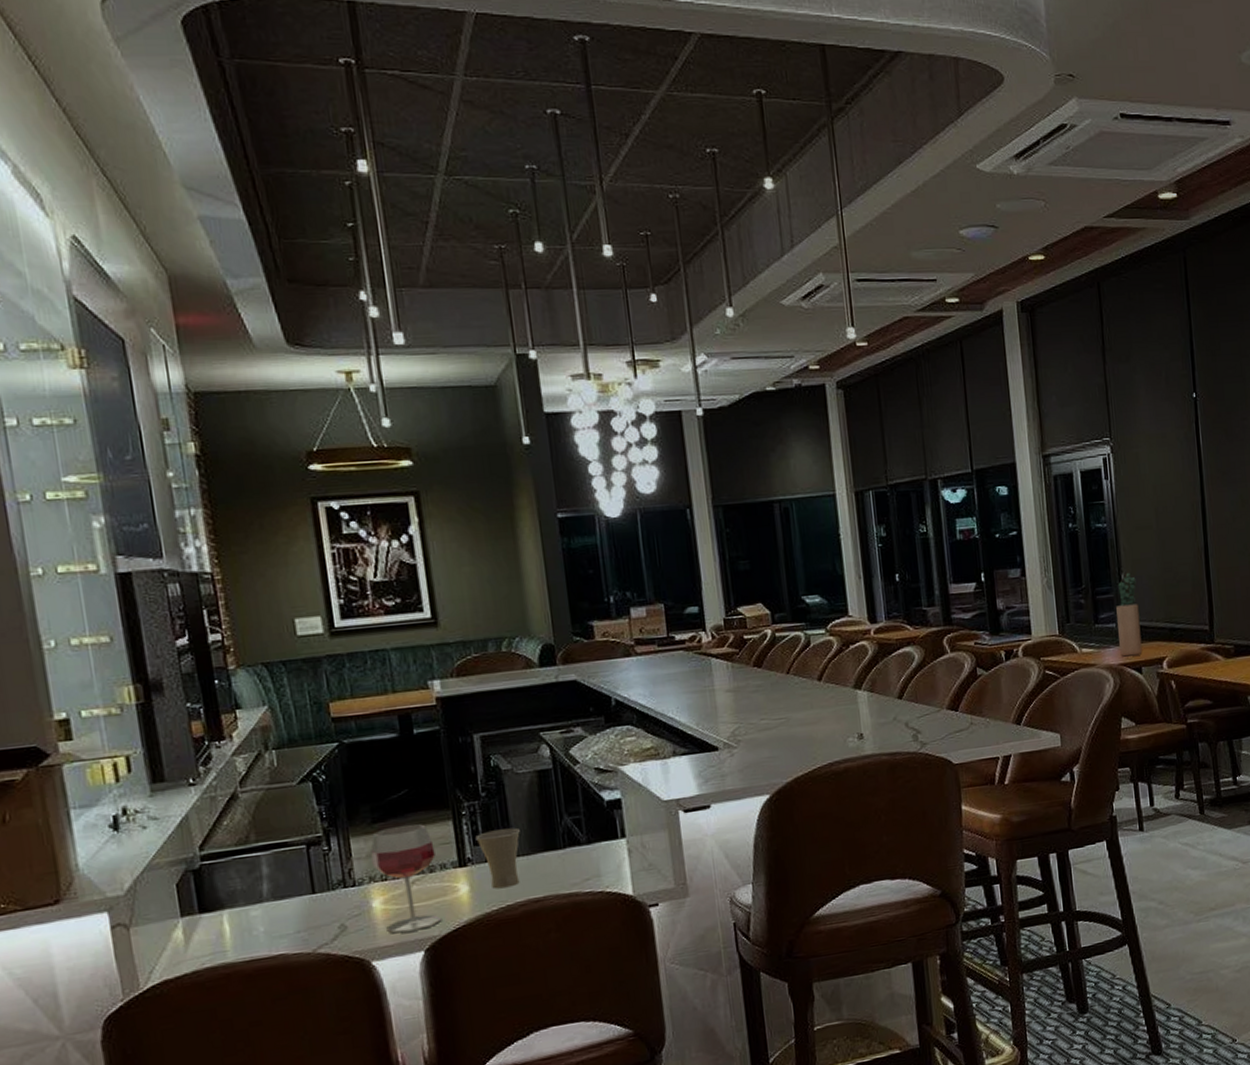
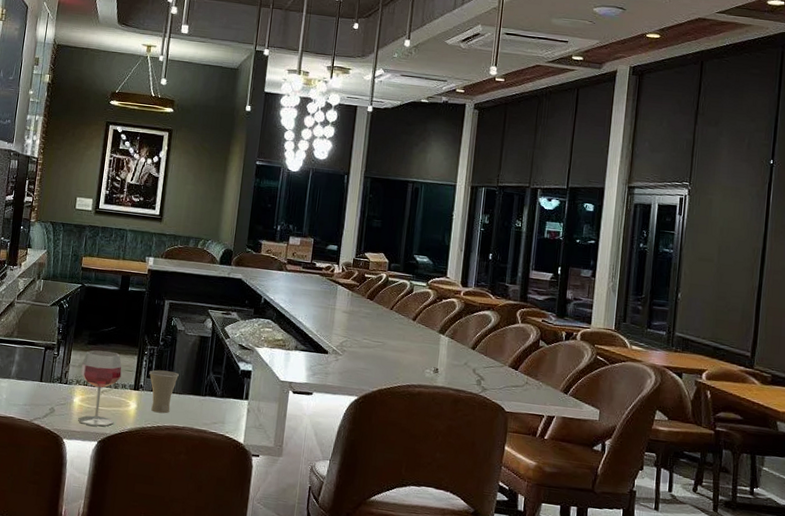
vase: present [1116,569,1143,657] -> none [665,291,691,363]

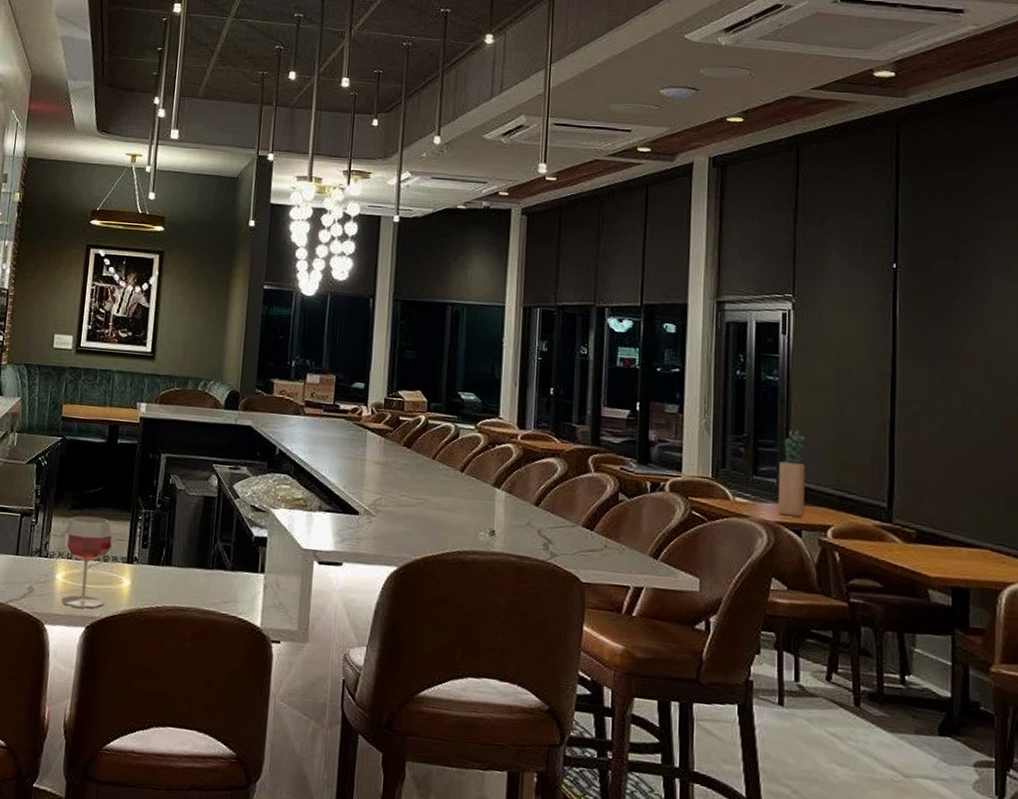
cup: present [149,369,179,414] -> none [144,538,180,592]
vase: none [665,291,691,363] -> present [779,427,806,517]

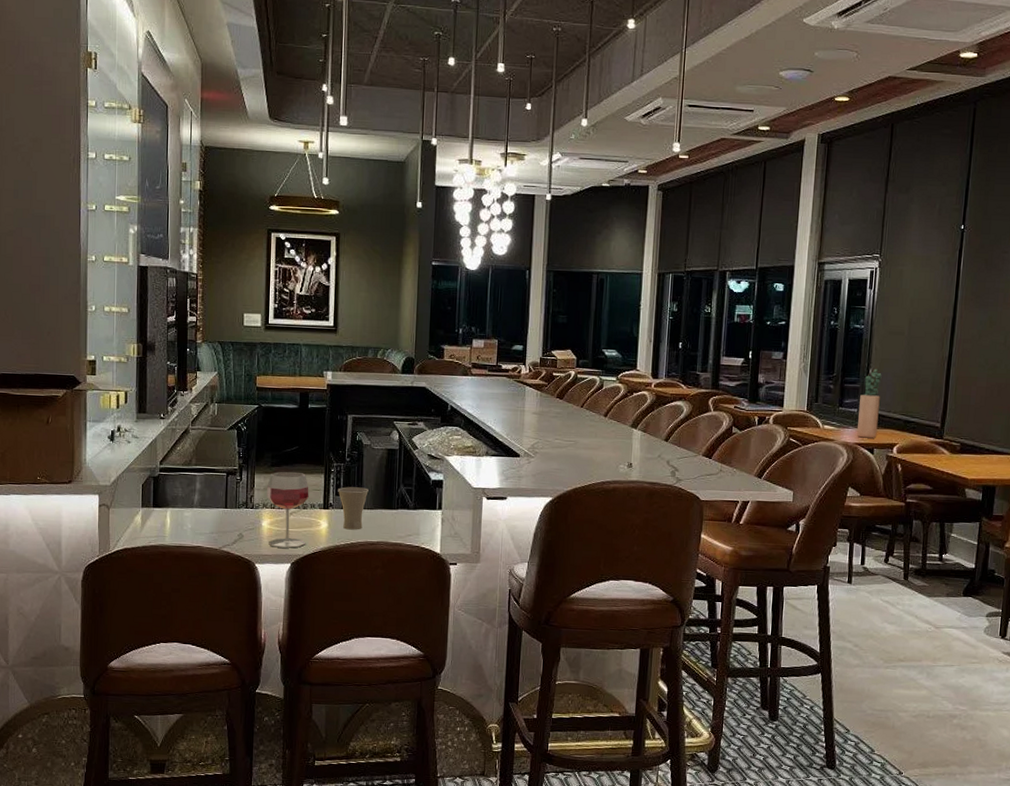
cup: none [144,538,180,592] -> present [338,486,369,530]

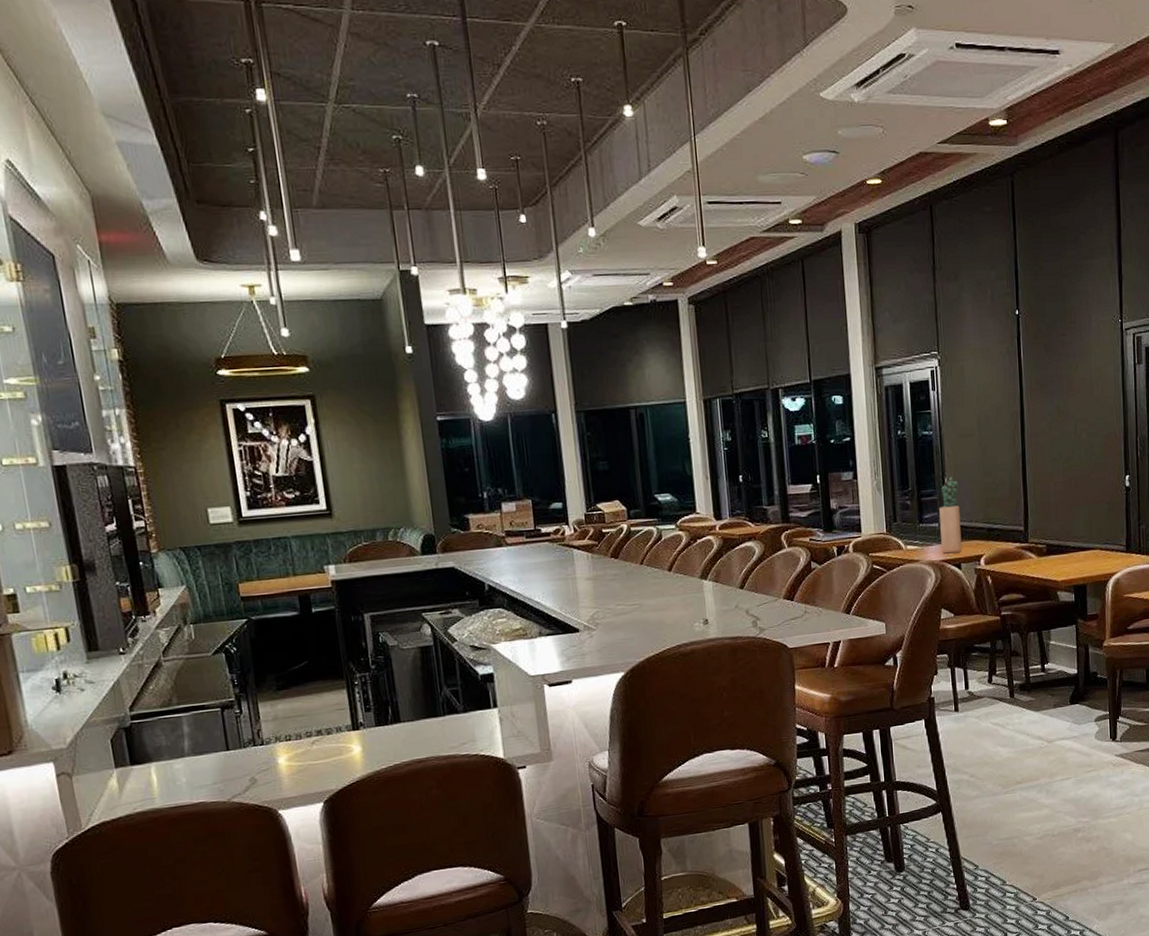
wineglass: present [267,471,309,548] -> none [276,692,338,787]
cup: present [338,486,369,530] -> none [366,697,406,751]

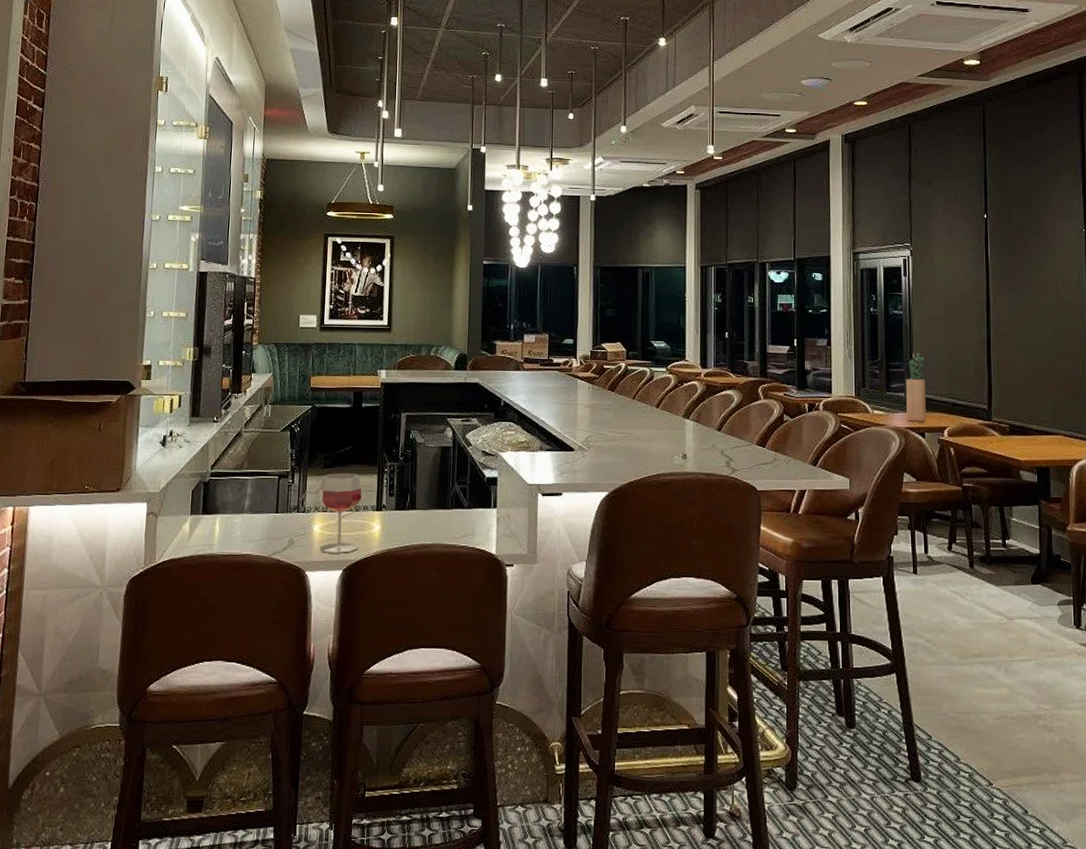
wineglass: none [276,692,338,787] -> present [319,472,362,554]

